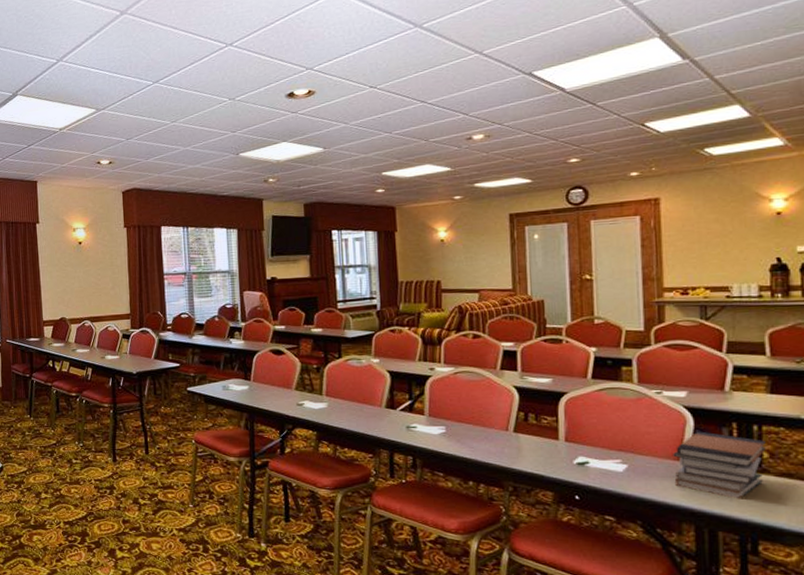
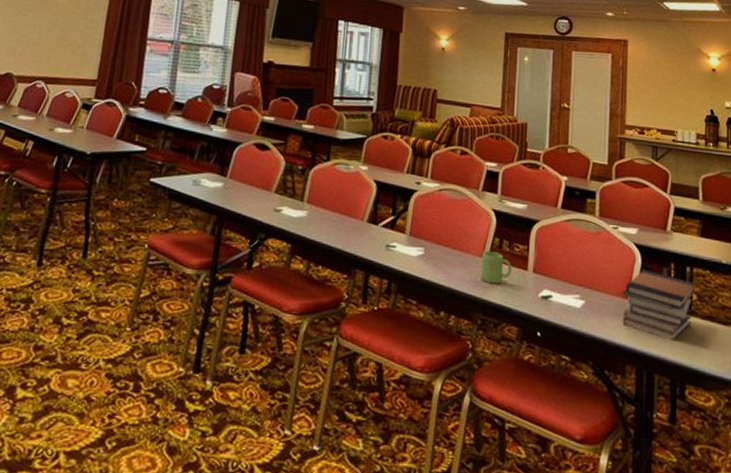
mug: none [506,424,542,455] -> present [480,250,512,285]

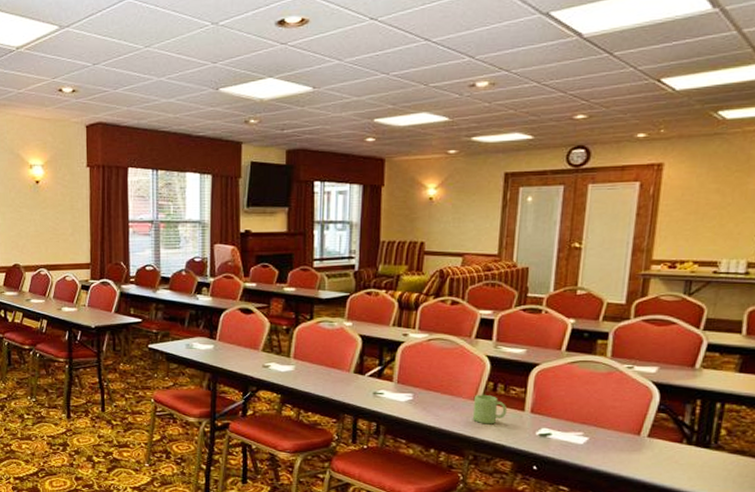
book stack: present [622,269,695,341] -> none [631,407,726,474]

